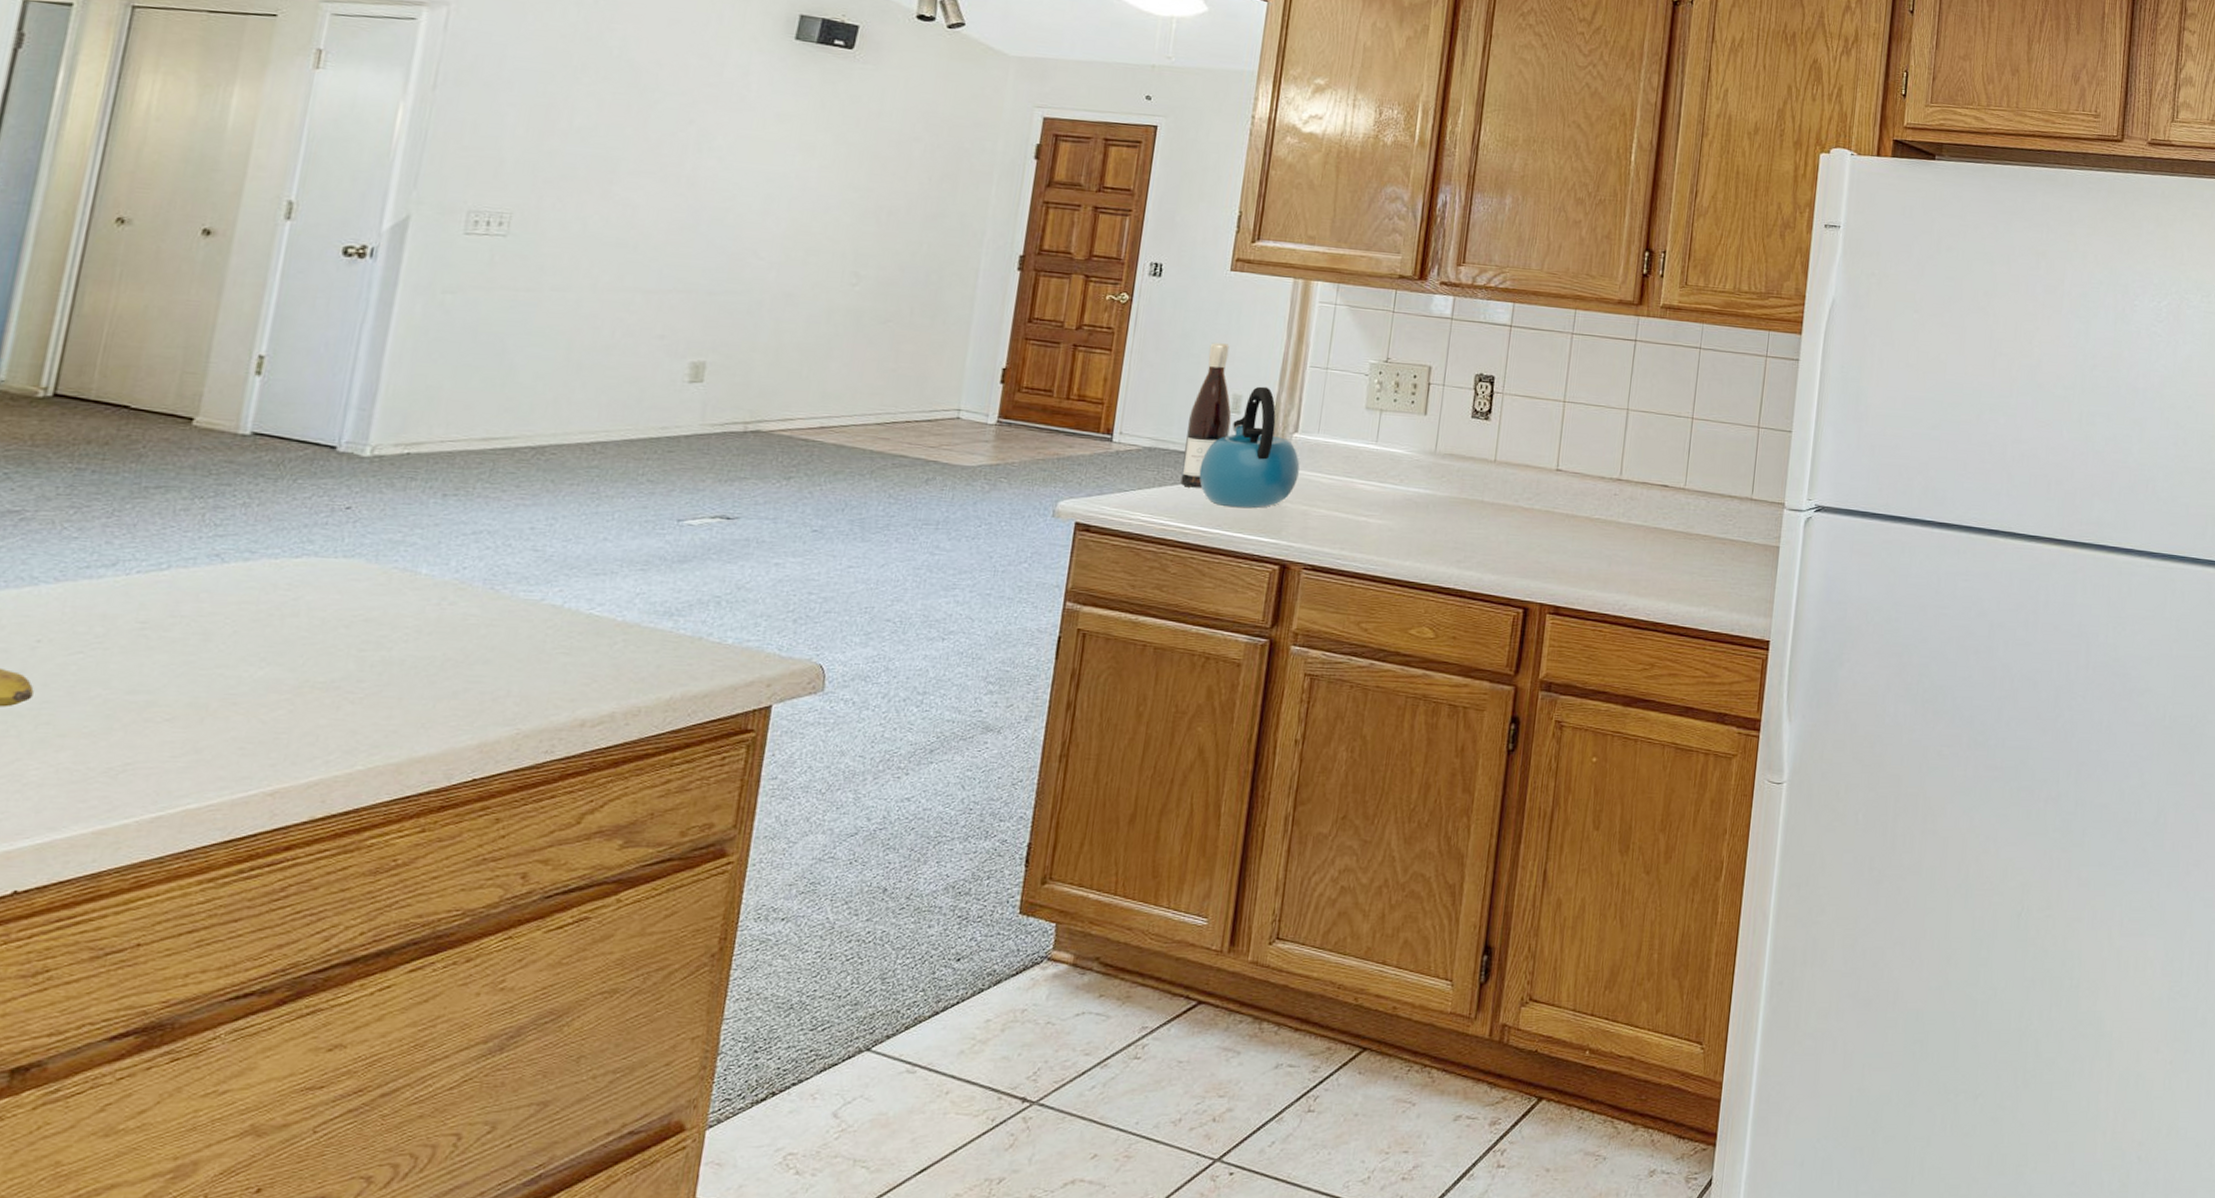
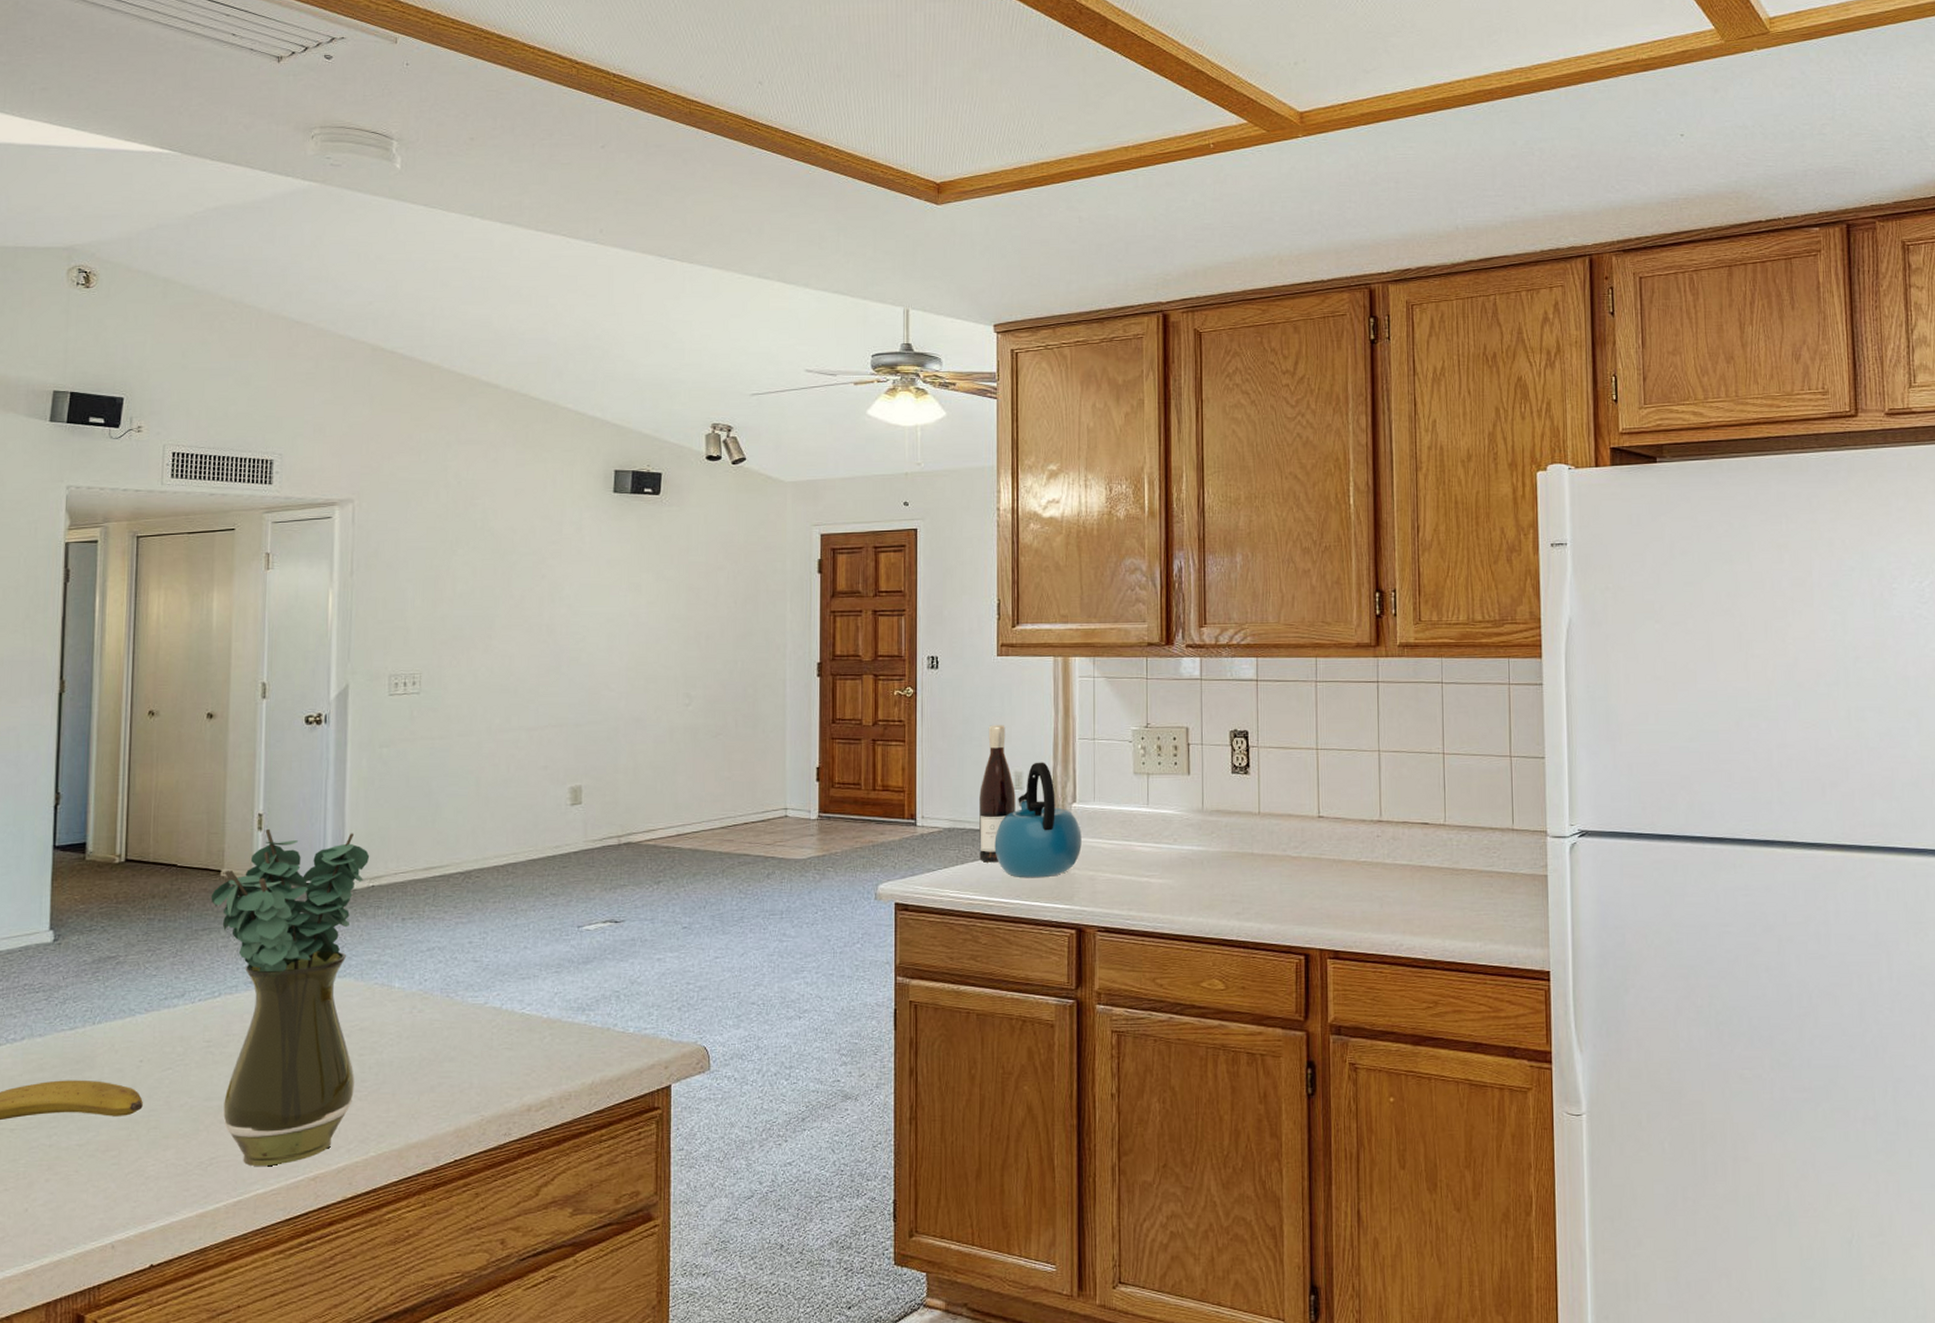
vase: none [151,374,410,776] -> present [211,828,370,1166]

